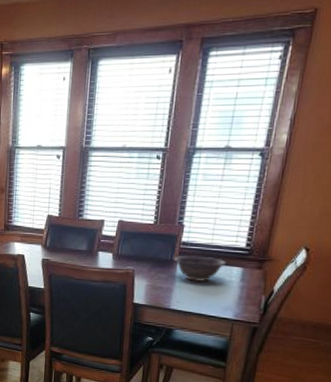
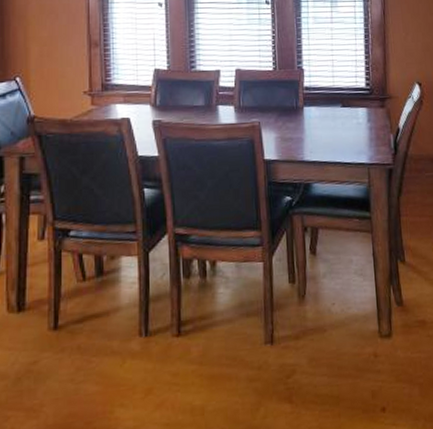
decorative bowl: present [174,255,227,282] -> none [299,99,352,127]

